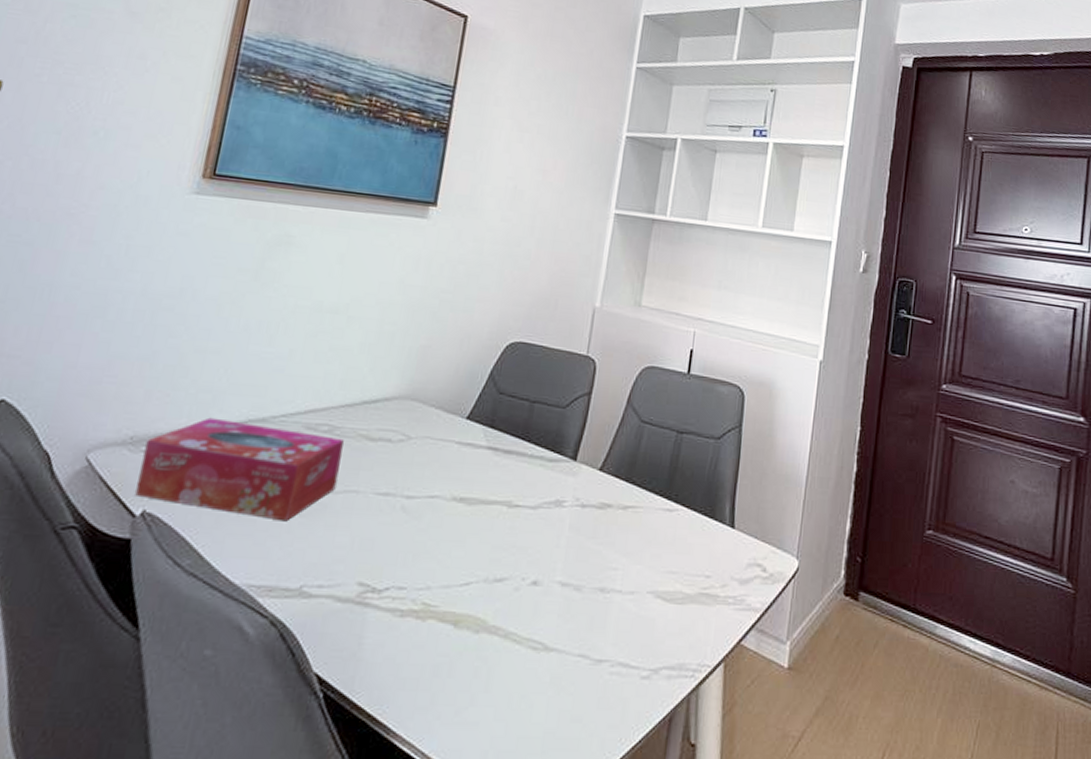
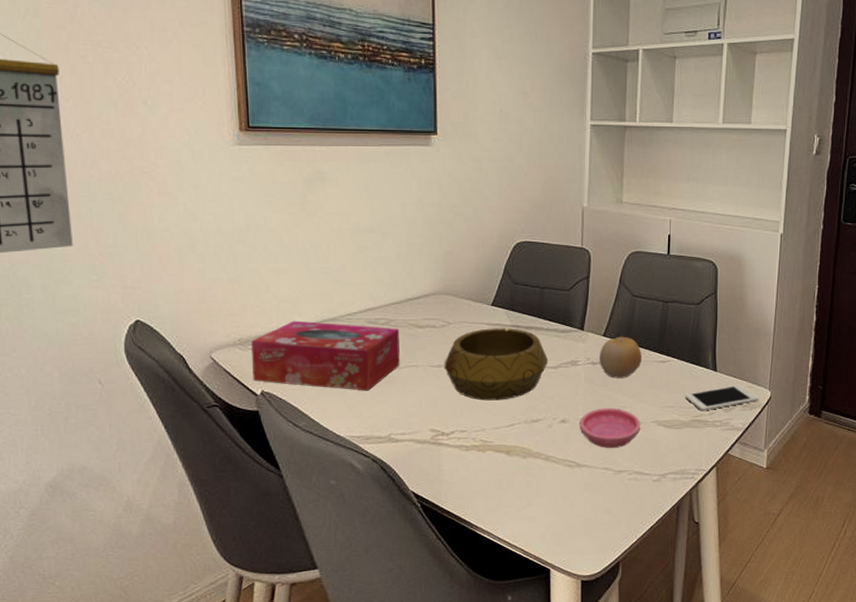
decorative bowl: none [392,448,528,548] -> present [444,328,549,401]
saucer: none [554,568,634,626] -> present [579,407,641,448]
fruit: none [590,472,645,529] -> present [600,336,642,378]
cell phone: none [693,548,783,582] -> present [685,384,759,411]

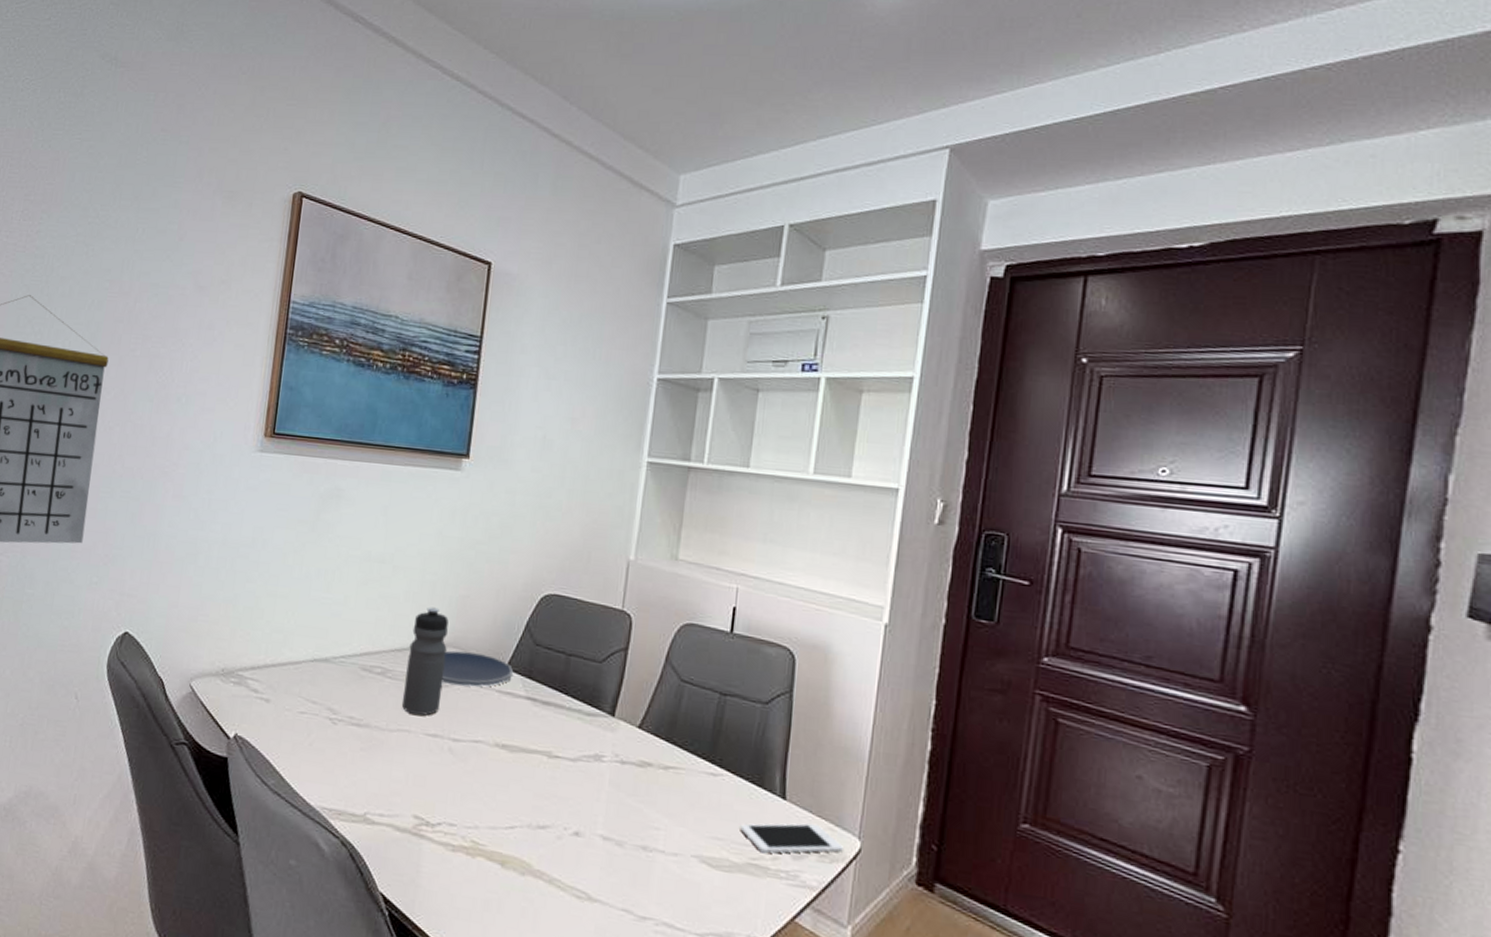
tissue box: present [251,320,400,391] -> none [228,655,395,754]
water bottle: none [407,264,441,352] -> present [402,607,449,716]
plate: none [438,296,498,324] -> present [442,650,513,687]
decorative bowl: present [444,328,549,401] -> none [440,696,567,793]
saucer: present [579,407,641,448] -> none [596,824,678,884]
fruit: present [600,336,642,378] -> none [630,731,687,789]

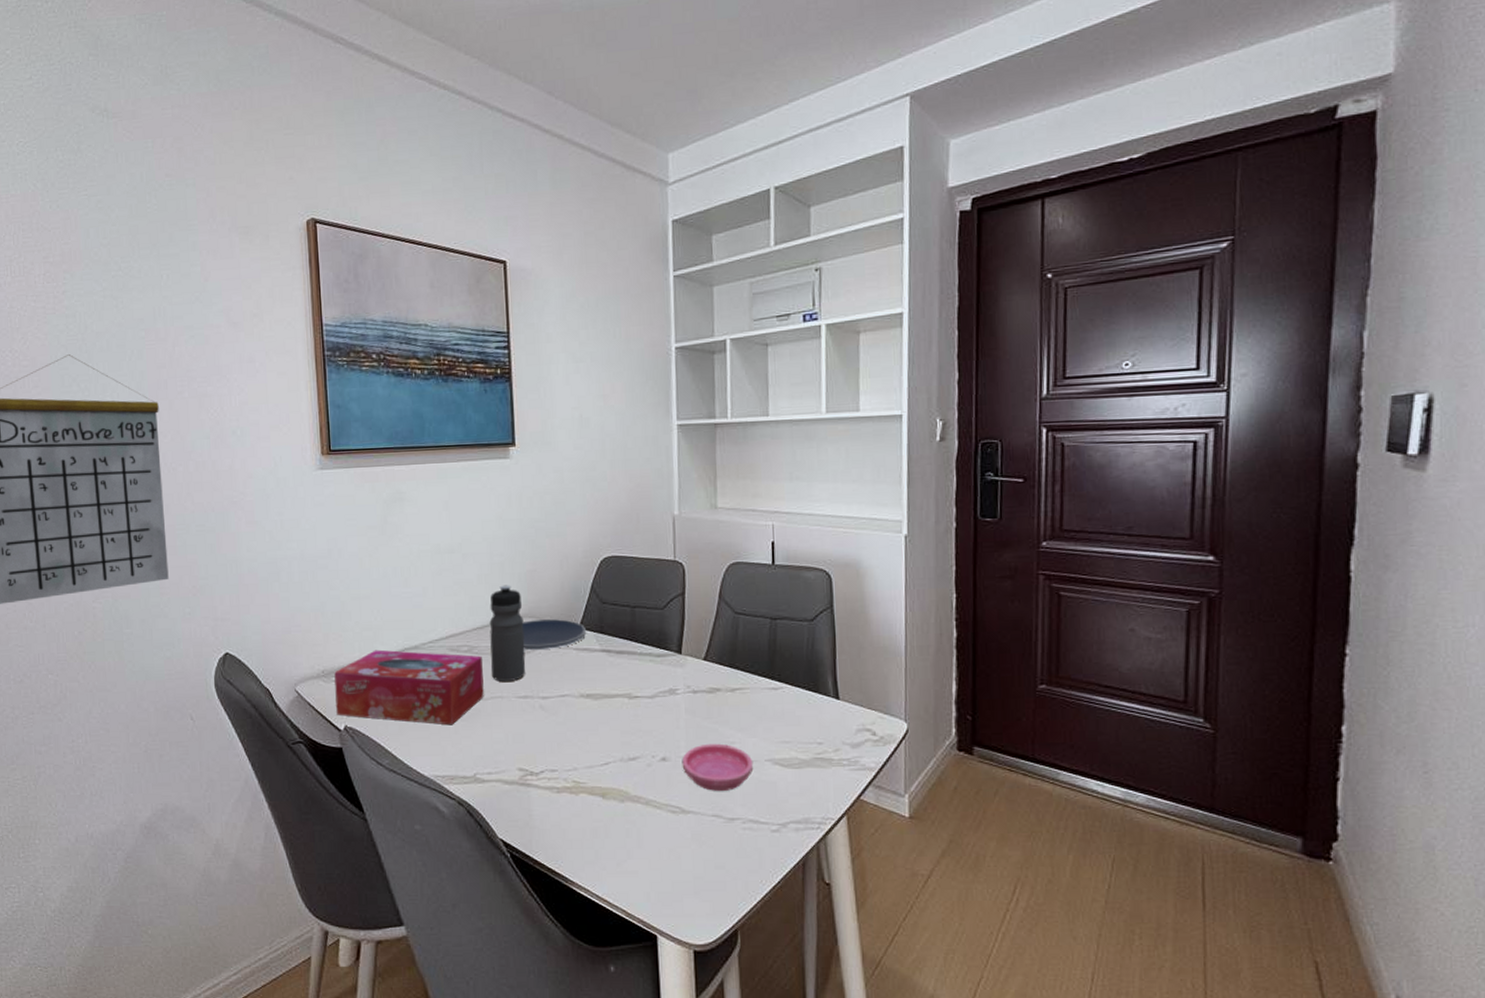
tissue box: none [228,655,395,754] -> present [334,649,484,725]
saucer: none [596,824,678,884] -> present [682,743,754,791]
cell phone: present [740,823,843,854] -> none [803,715,893,748]

